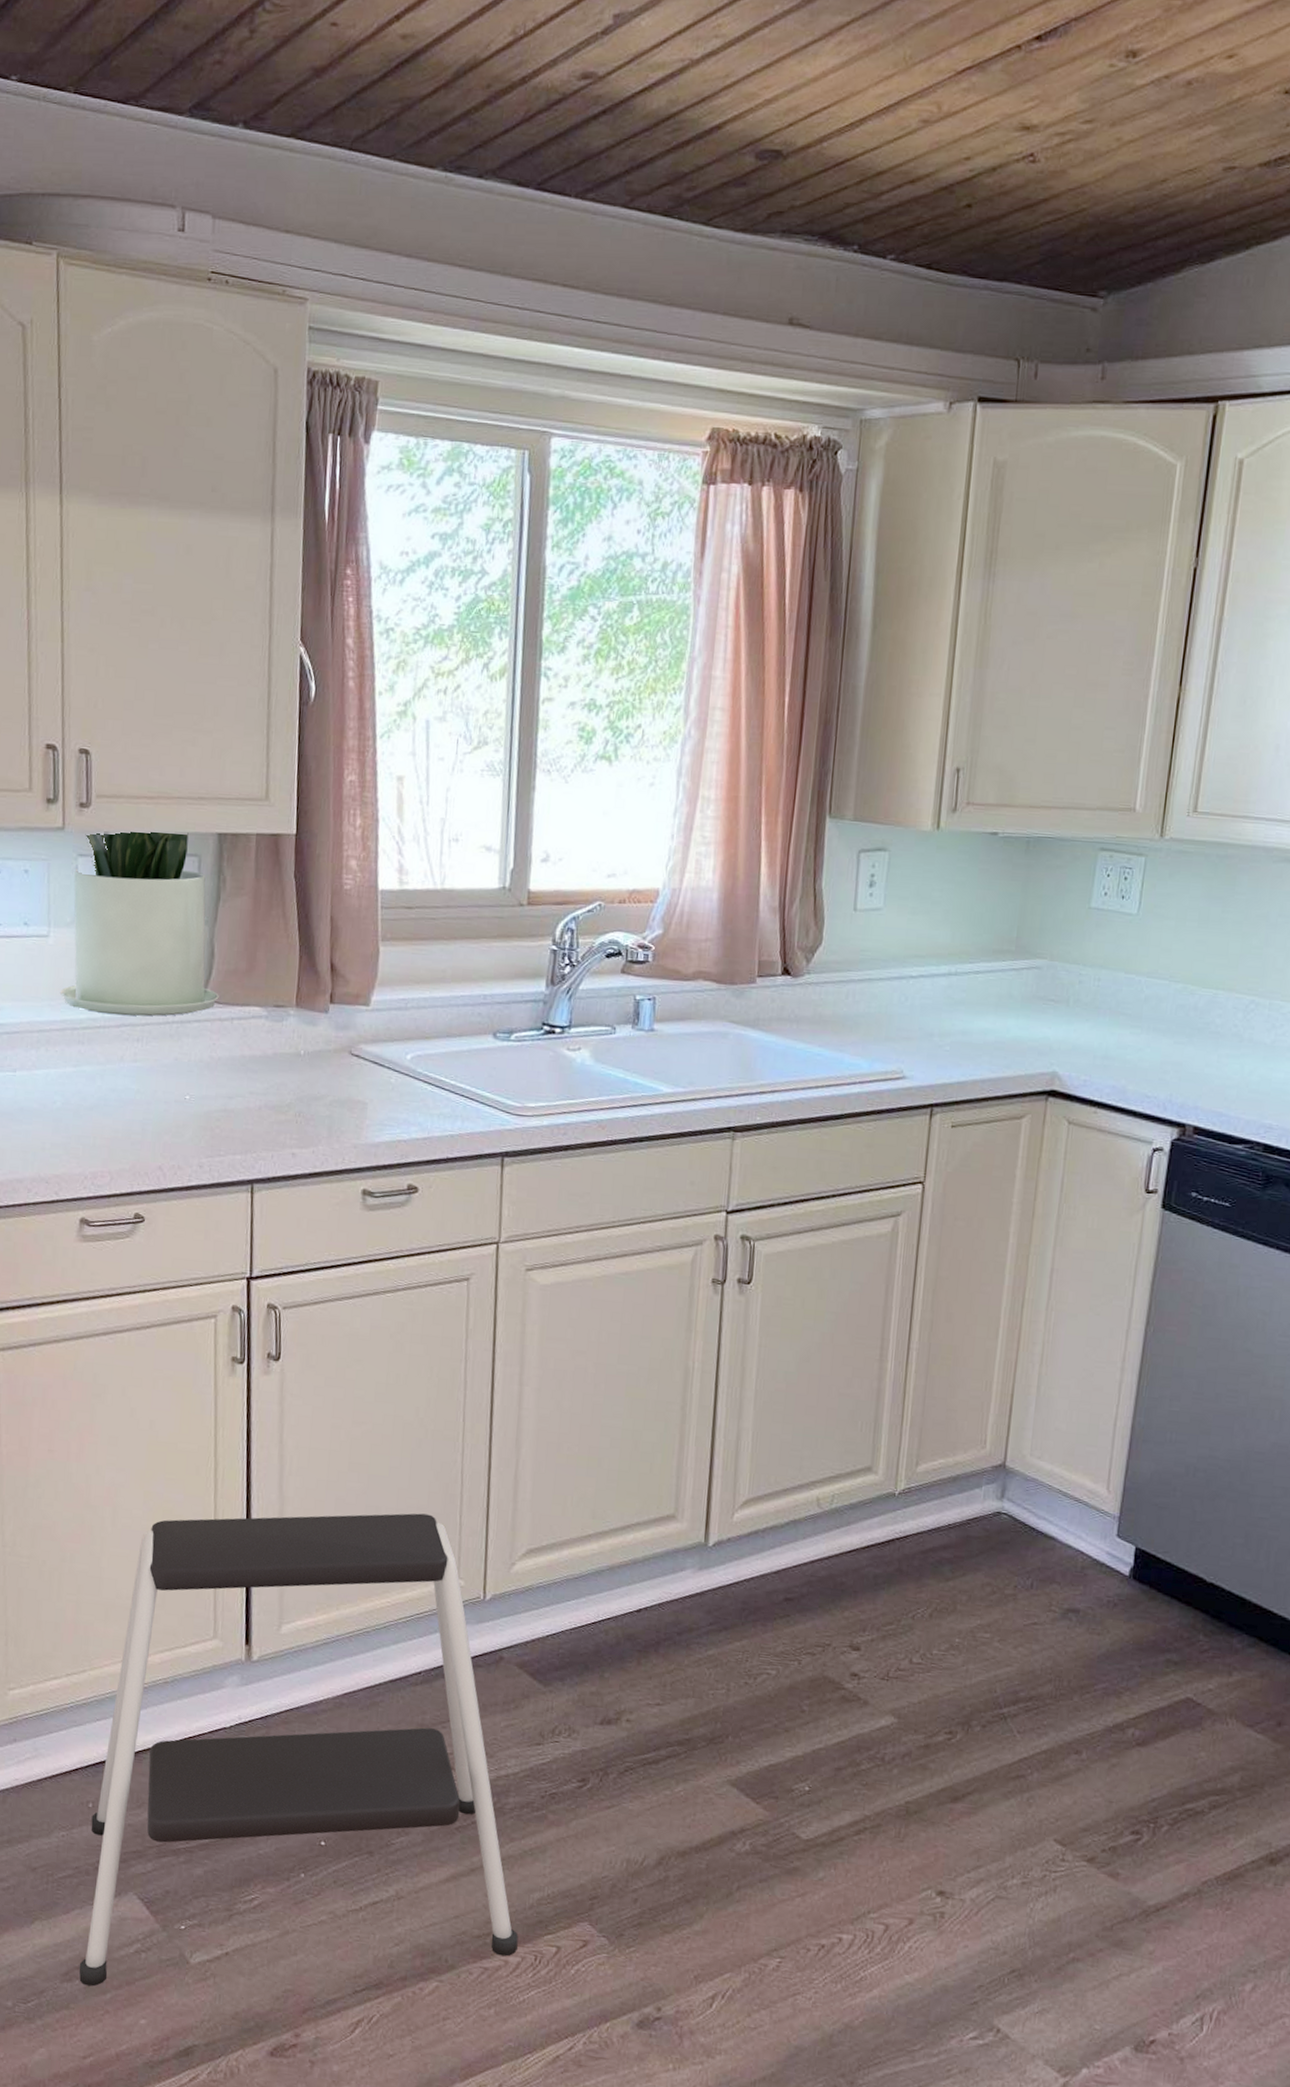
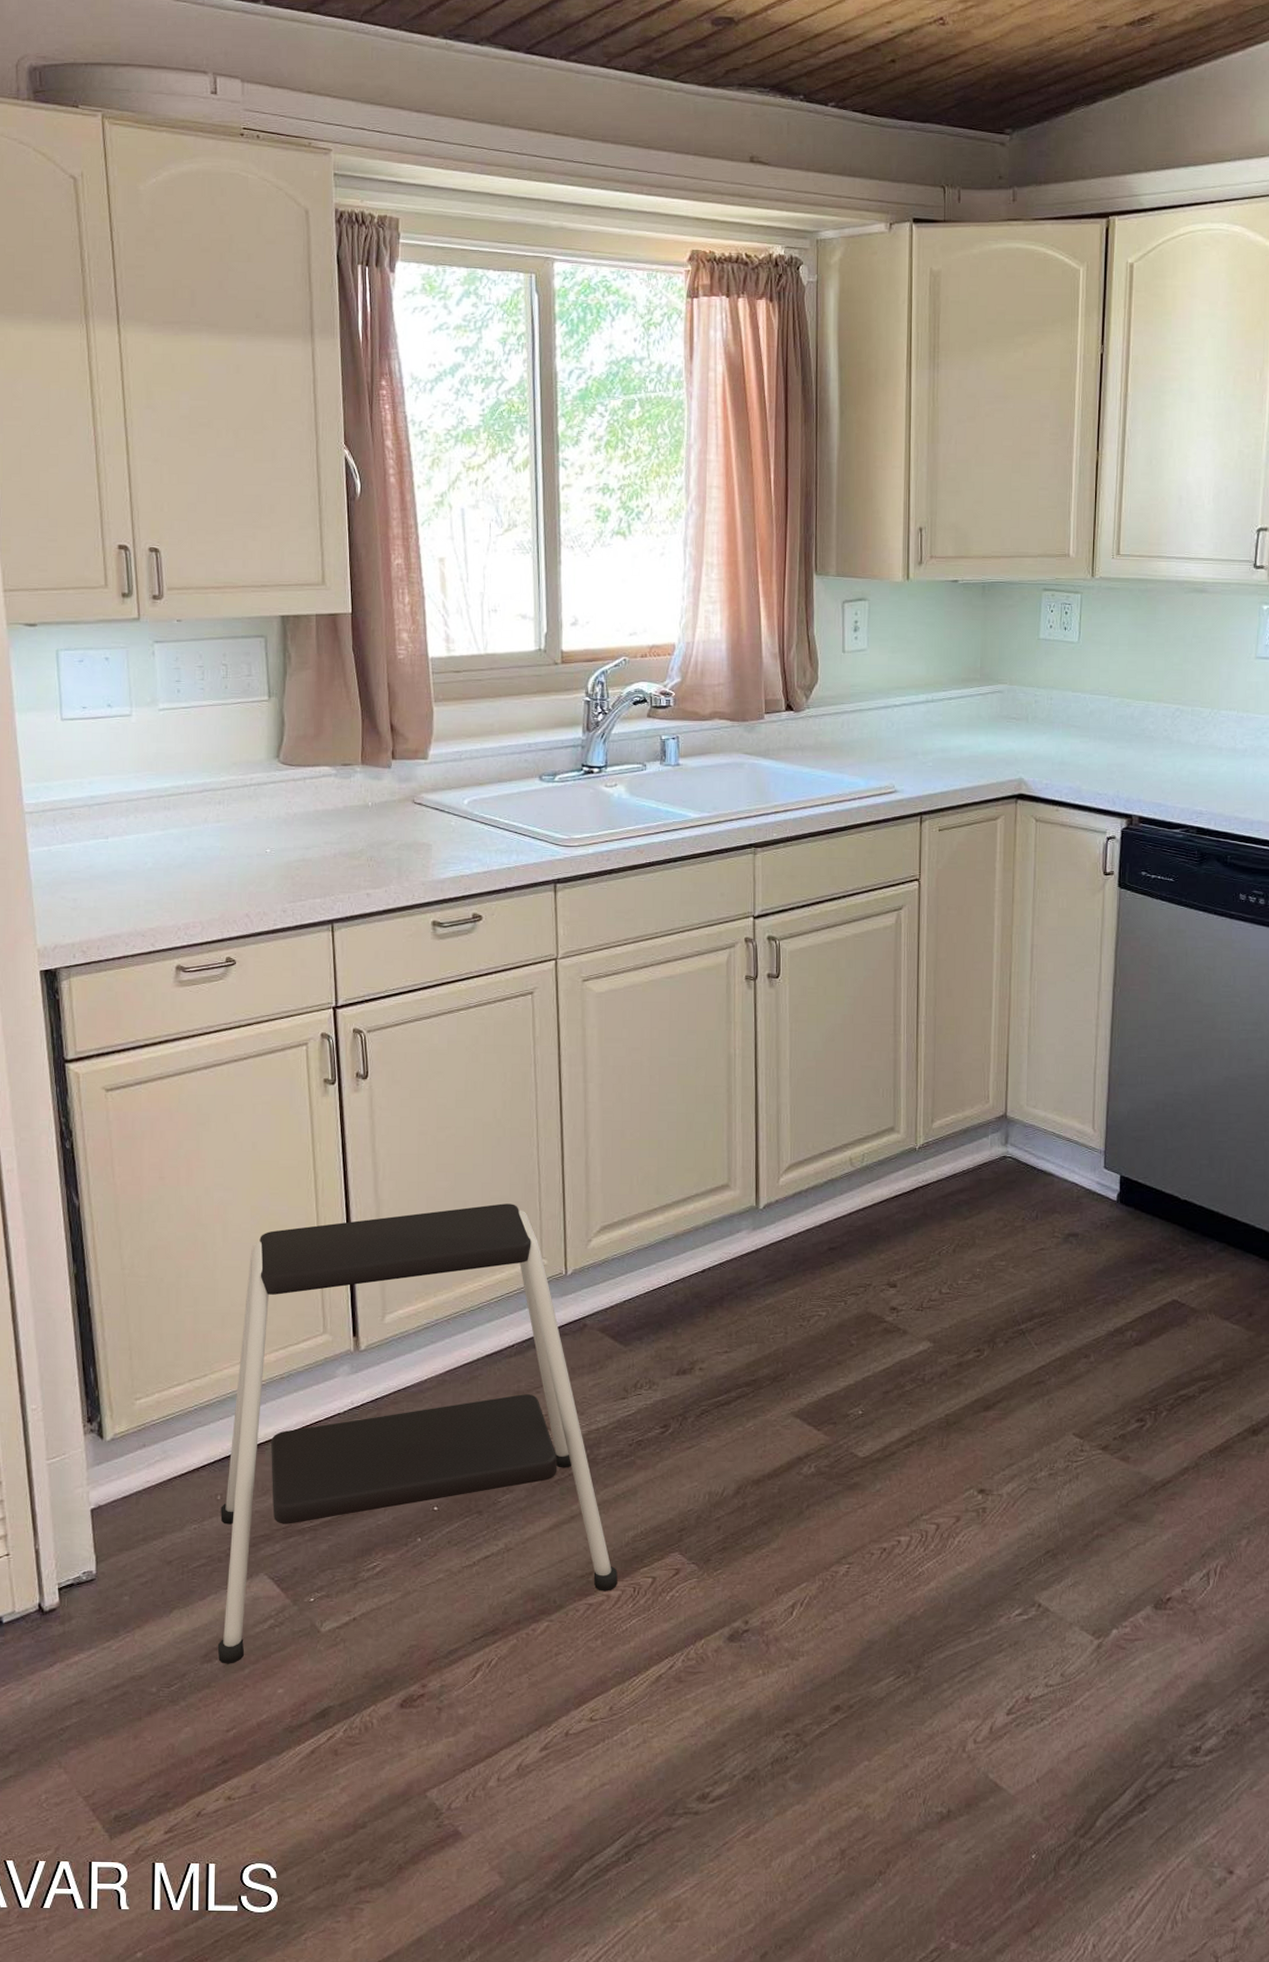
planter: present [59,832,219,1017] -> none [144,616,291,782]

